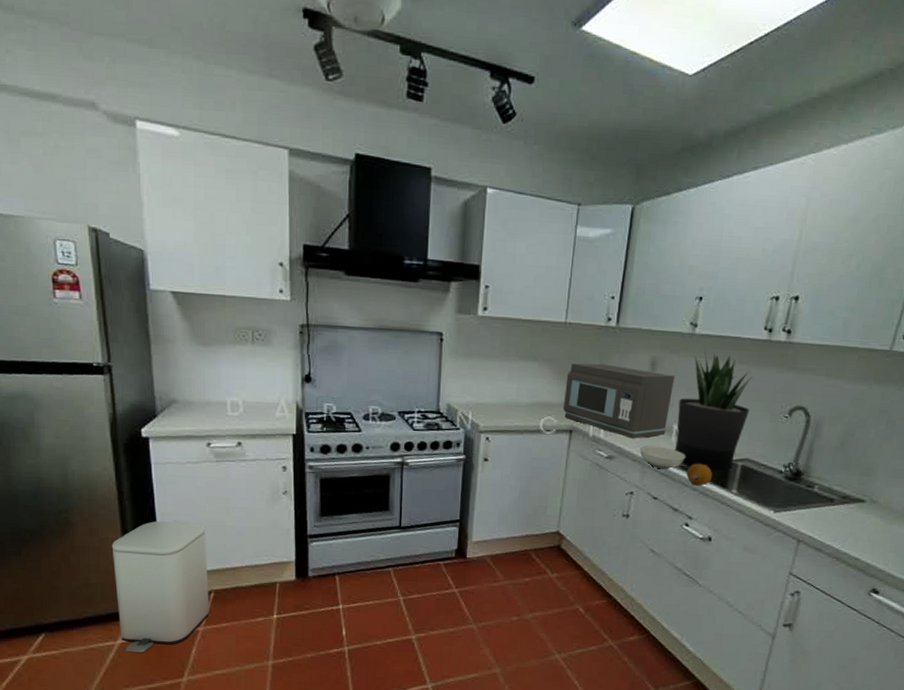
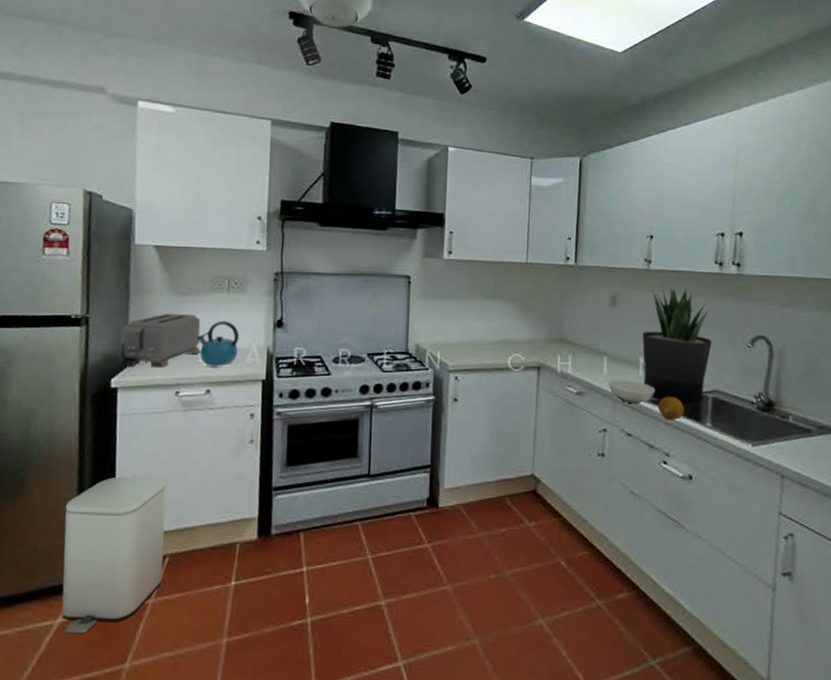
toaster: none [146,364,229,420] -> present [120,313,201,369]
kettle: none [224,373,267,421] -> present [197,321,240,368]
microwave: present [562,363,676,439] -> none [529,300,636,374]

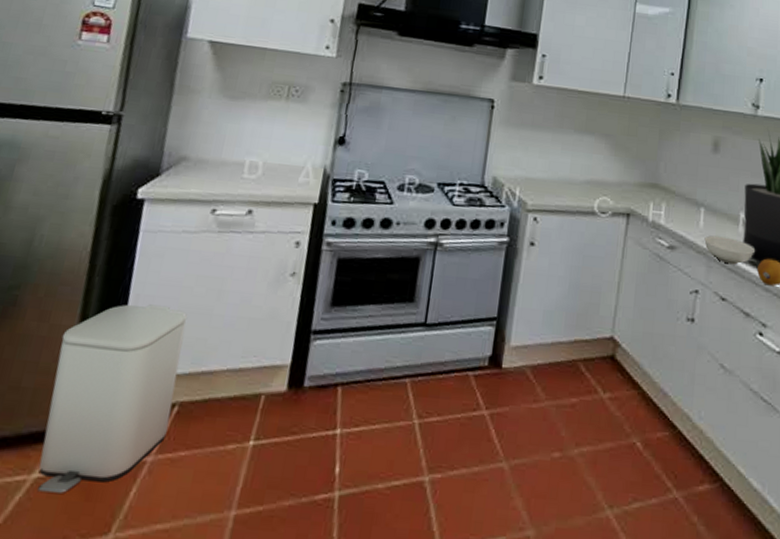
toaster: present [120,313,201,369] -> none [152,117,251,181]
kettle: present [197,321,240,368] -> none [244,132,295,185]

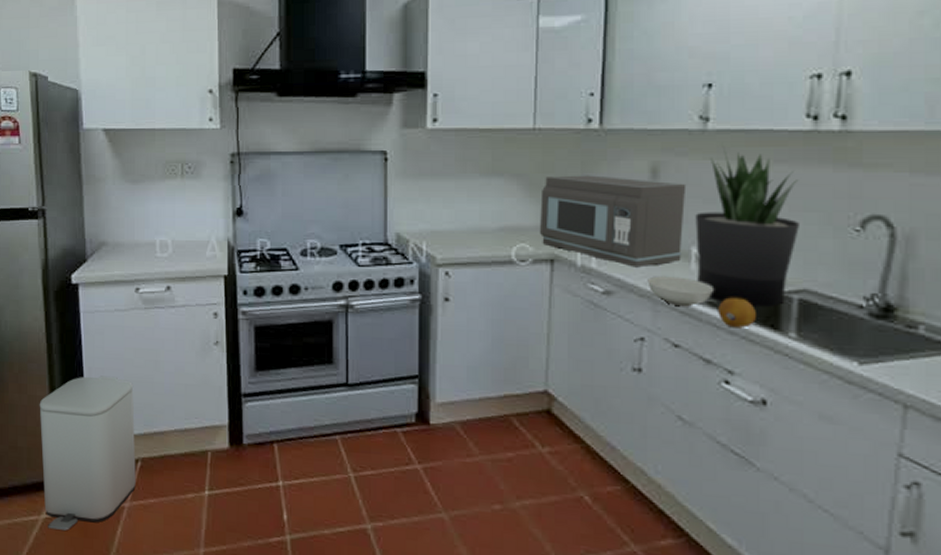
microwave: none [619,139,740,227] -> present [539,175,687,268]

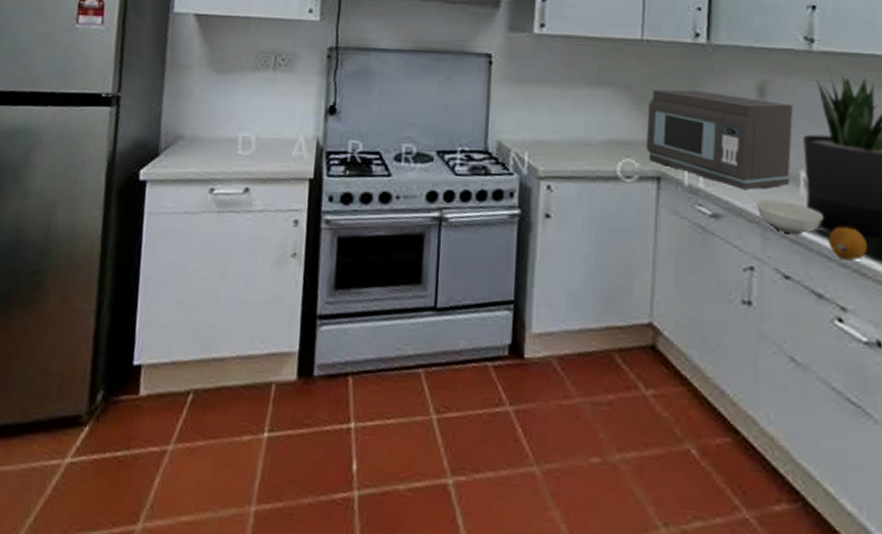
pedal bin: present [39,375,136,532] -> none [70,288,195,481]

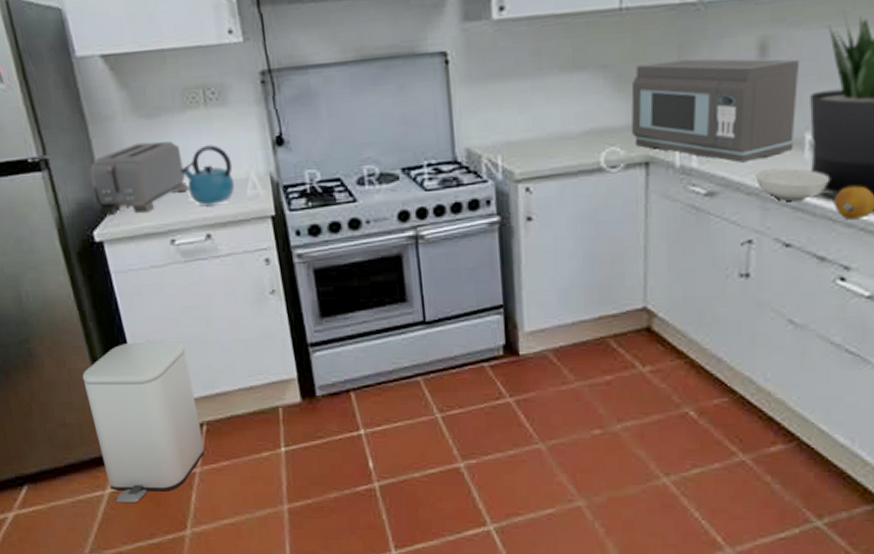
pedal bin: none [70,288,195,481] -> present [82,339,205,503]
toaster: none [151,93,242,160] -> present [89,141,190,215]
kettle: none [237,104,286,161] -> present [181,145,235,206]

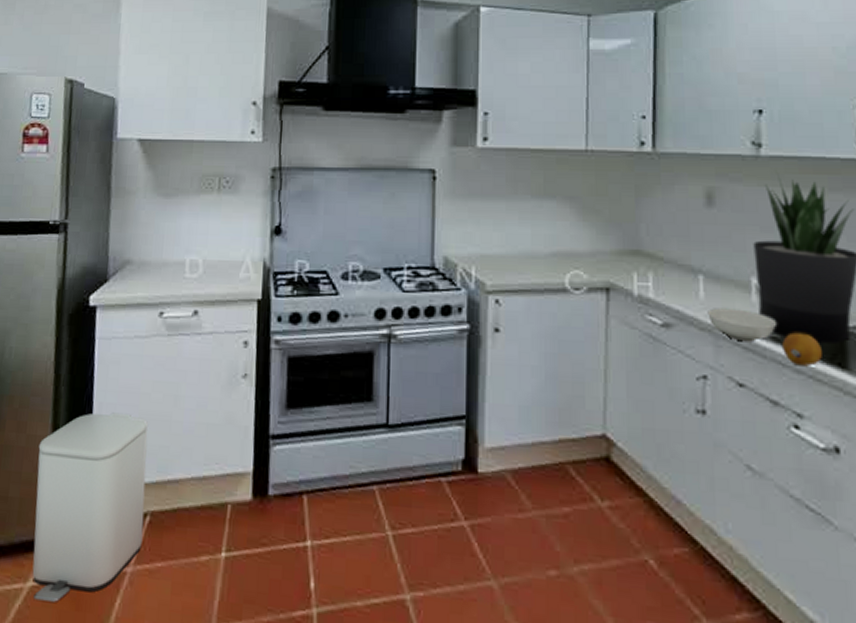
toaster: present [89,141,190,215] -> none [100,218,188,284]
kettle: present [181,145,235,206] -> none [184,227,232,284]
microwave: present [630,58,800,163] -> none [593,199,743,299]

